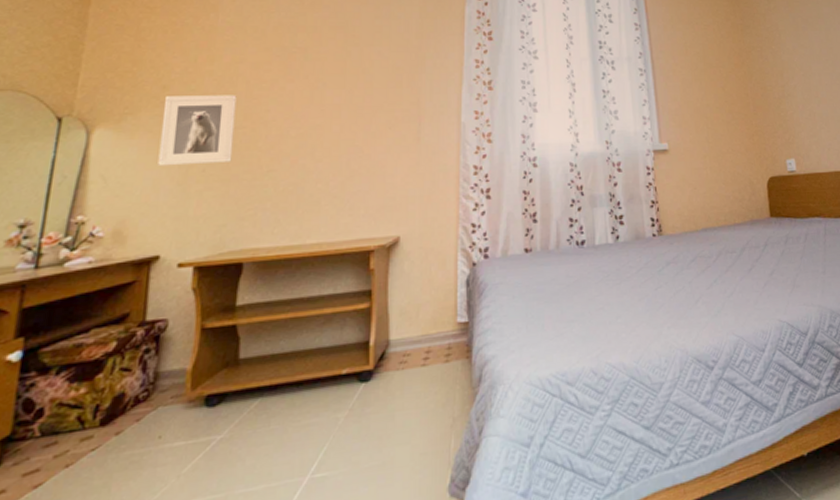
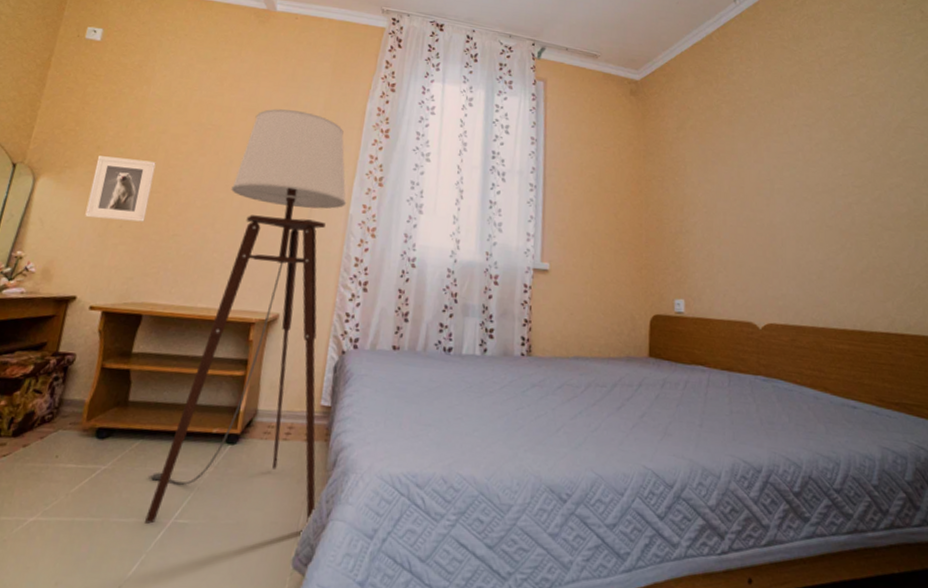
floor lamp: none [273,23,466,487] -> present [145,109,347,524]

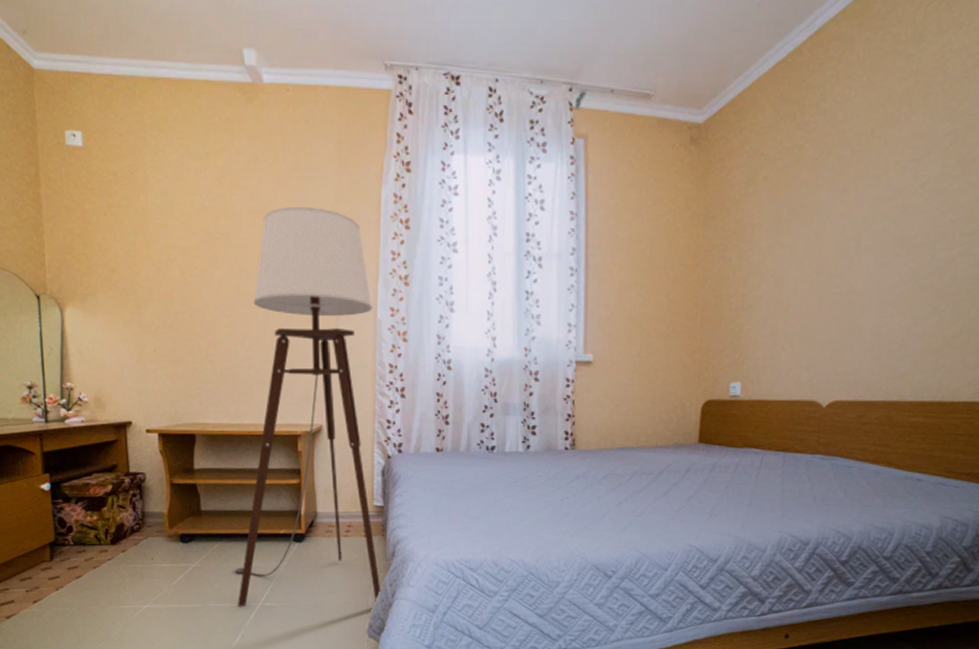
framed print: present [85,156,156,222] -> none [114,279,176,345]

